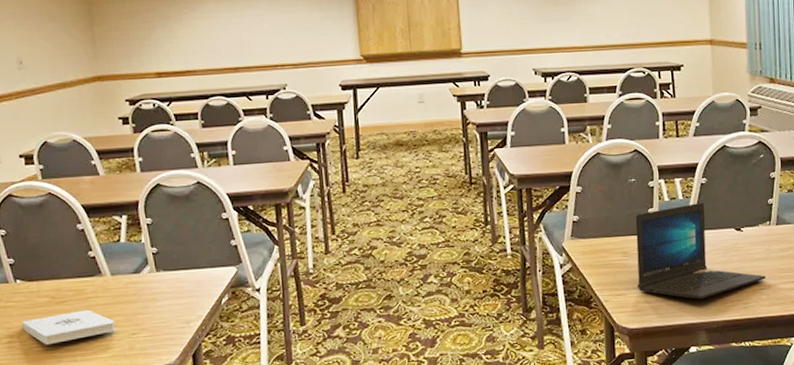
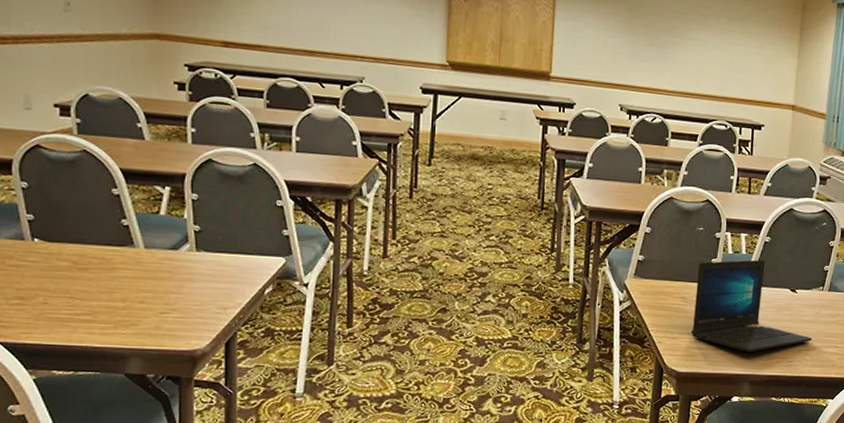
notepad: present [21,310,116,346] -> none [34,280,143,313]

